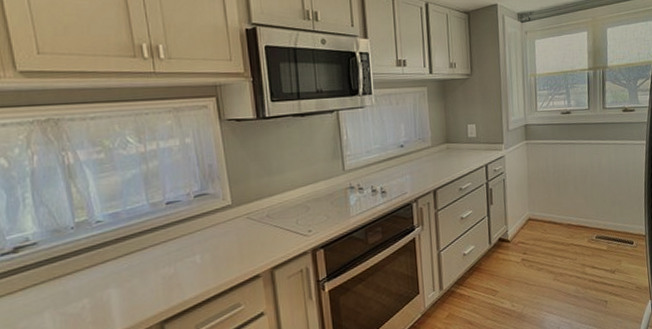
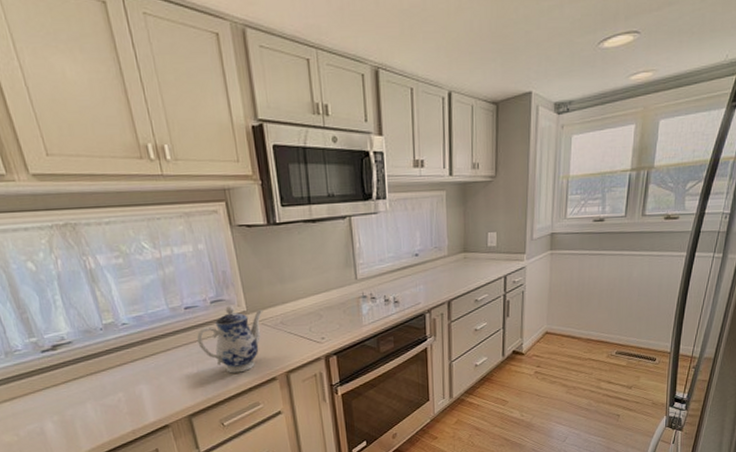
teapot: none [177,199,249,272] -> present [197,305,263,373]

